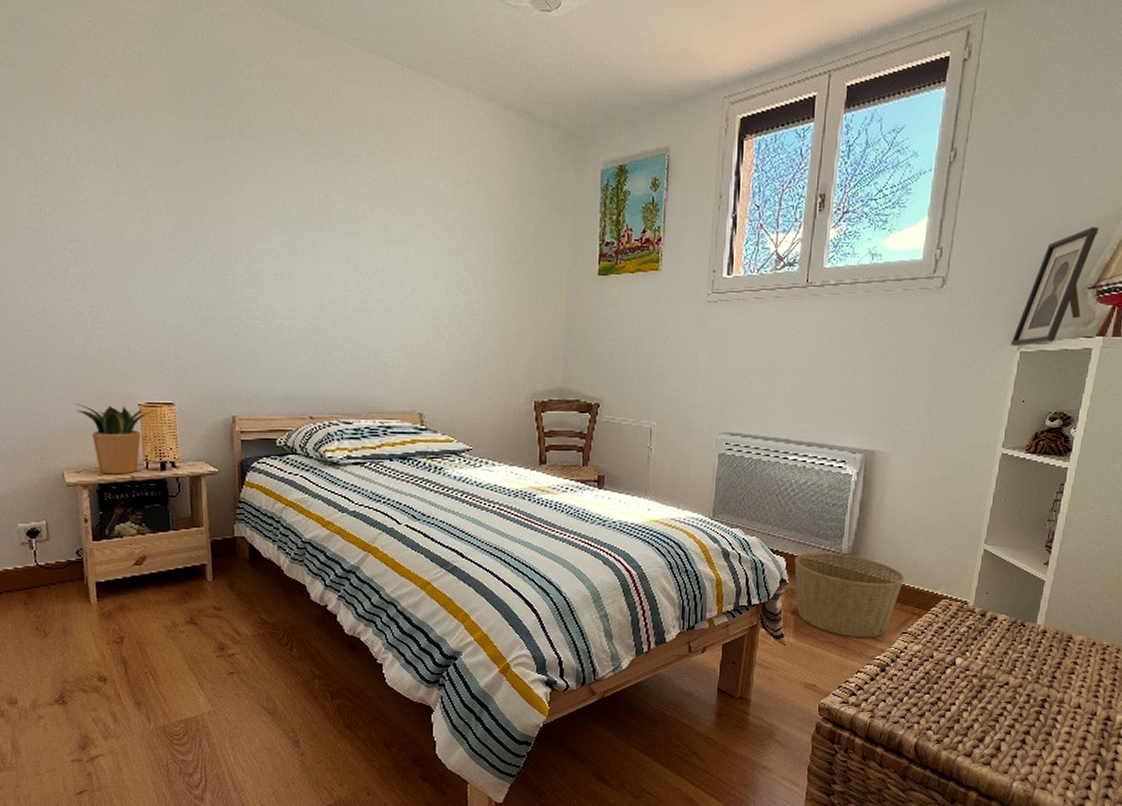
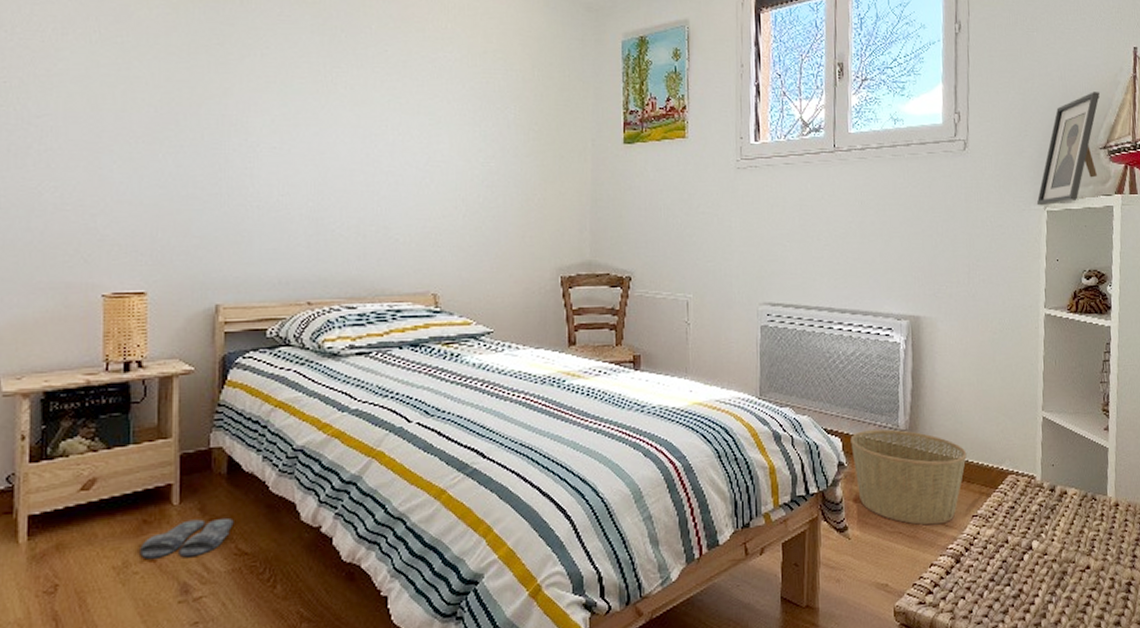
potted plant: present [76,403,156,475] -> none [25,297,123,380]
slippers: none [184,593,257,623] -> present [140,517,234,559]

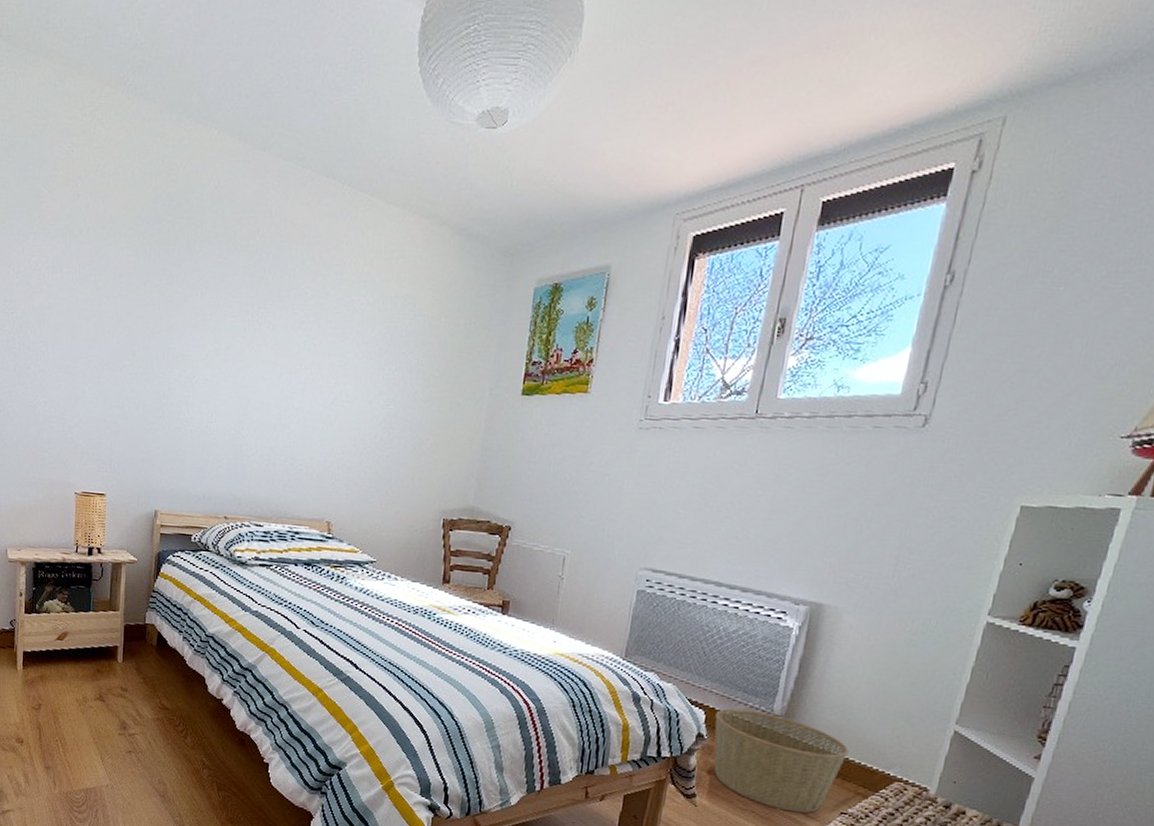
slippers: present [140,517,234,559] -> none [94,675,160,704]
picture frame: present [1036,92,1100,206] -> none [1008,365,1141,501]

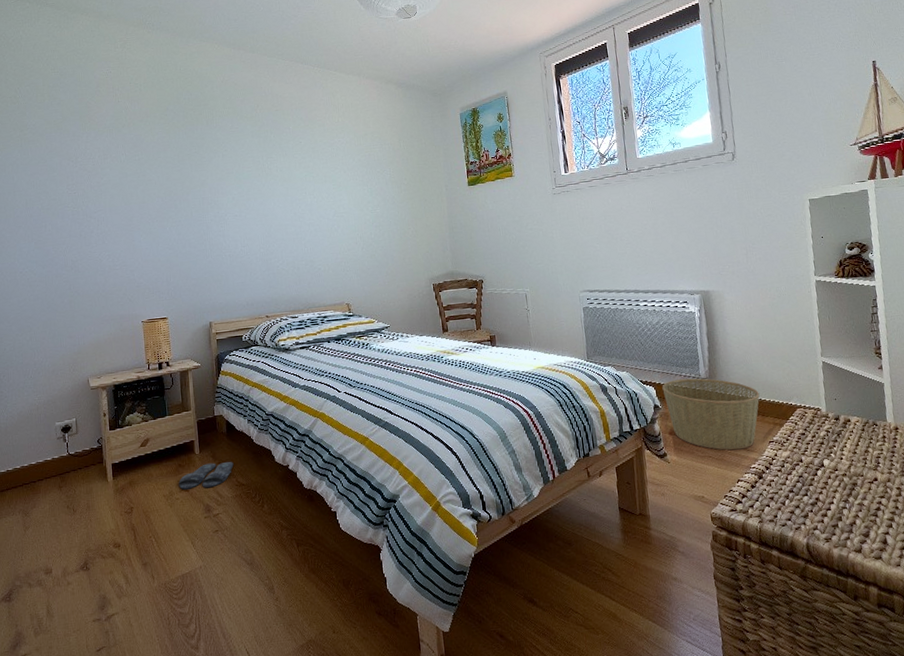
slippers: none [94,675,160,704] -> present [178,461,234,490]

